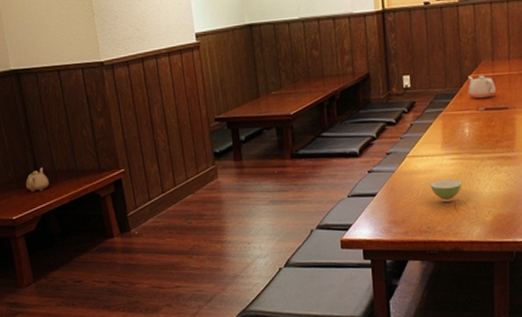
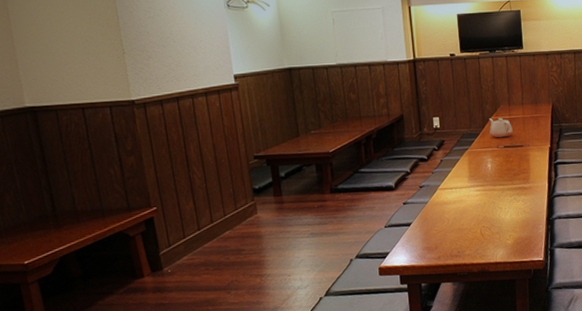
teapot: present [25,167,50,193] -> none [40,208,71,235]
bowl: present [430,179,462,202] -> none [459,208,487,229]

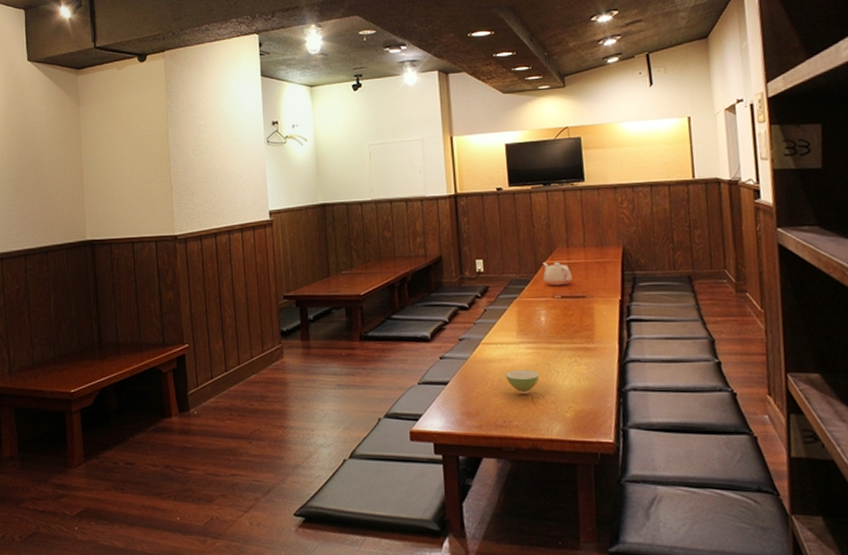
bowl: none [459,208,487,229] -> present [505,370,540,395]

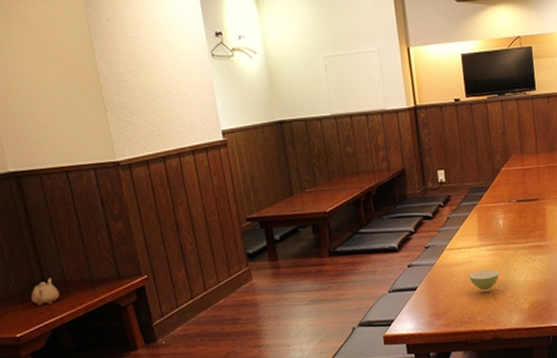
teapot: none [87,339,113,365] -> present [30,278,61,306]
teapot: present [542,262,574,286] -> none [499,168,527,191]

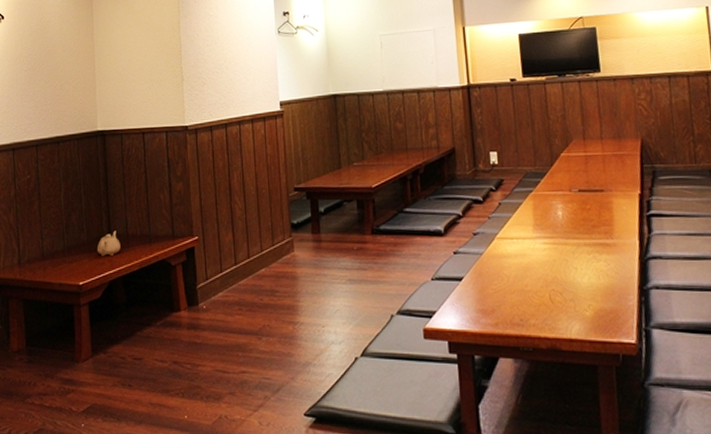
bowl: present [468,269,500,292] -> none [521,266,557,292]

